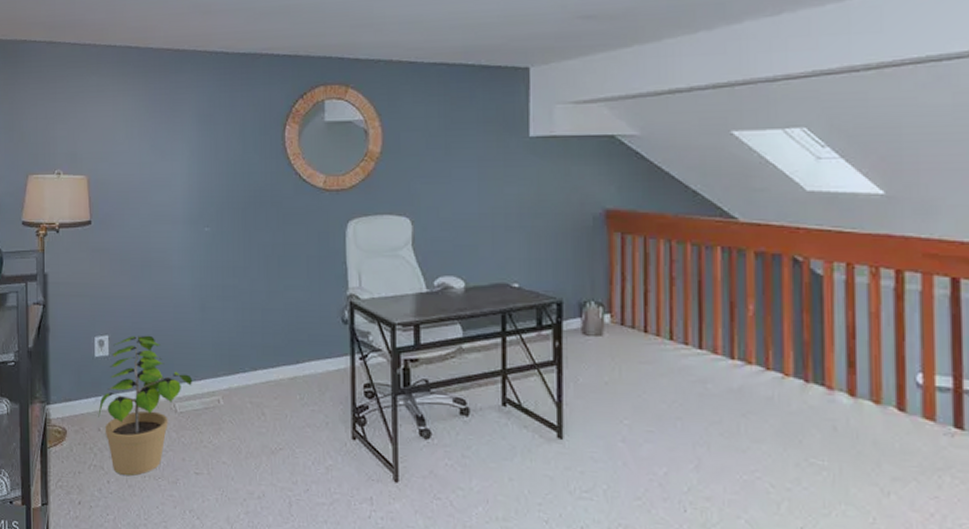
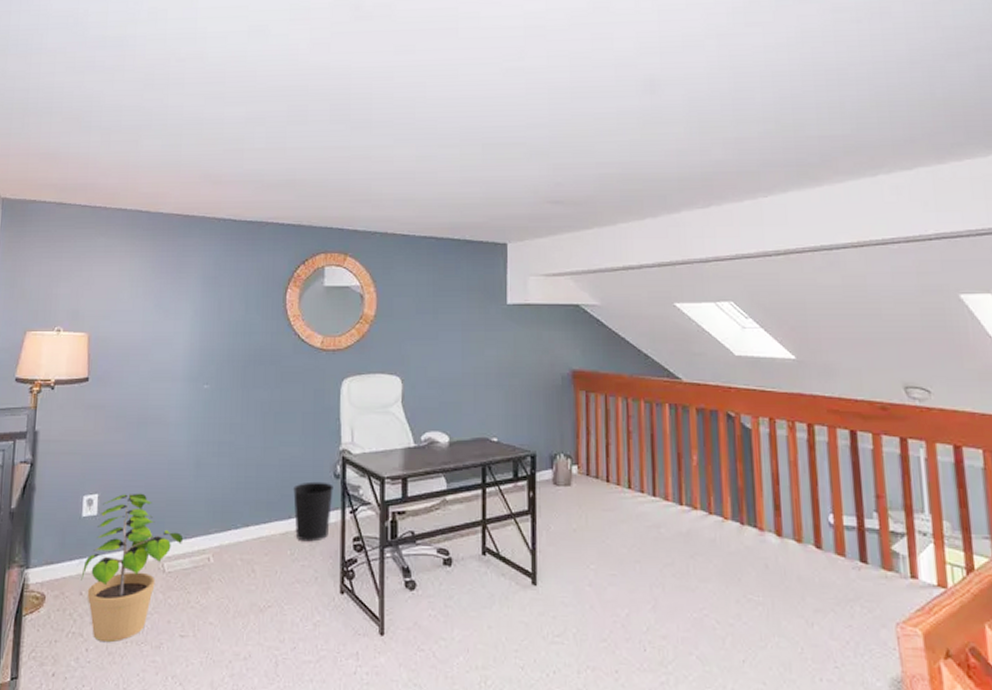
wastebasket: none [299,326,342,387] -> present [292,481,333,542]

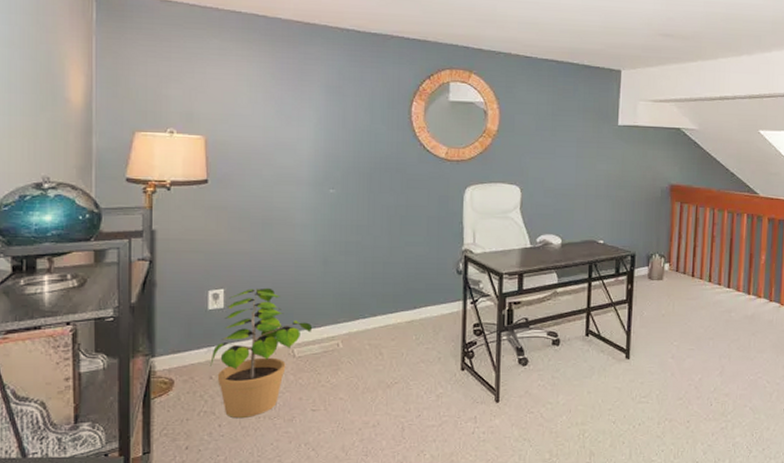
wastebasket: present [292,481,333,542] -> none [417,277,456,328]

